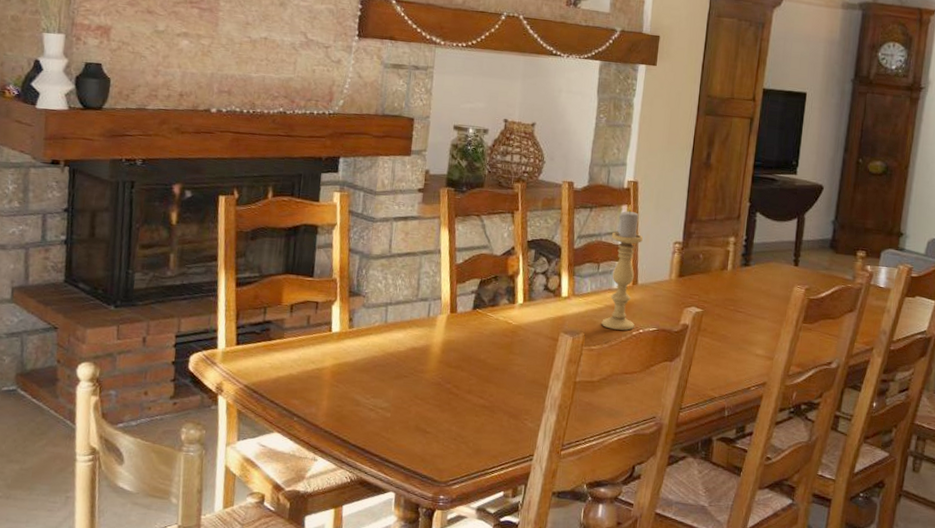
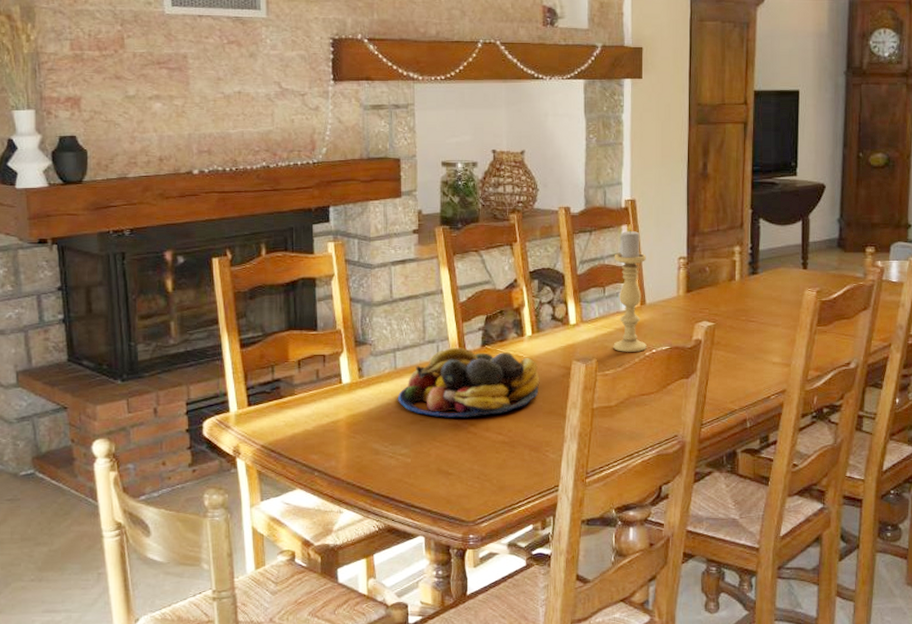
fruit bowl: none [384,307,527,379] -> present [397,347,540,419]

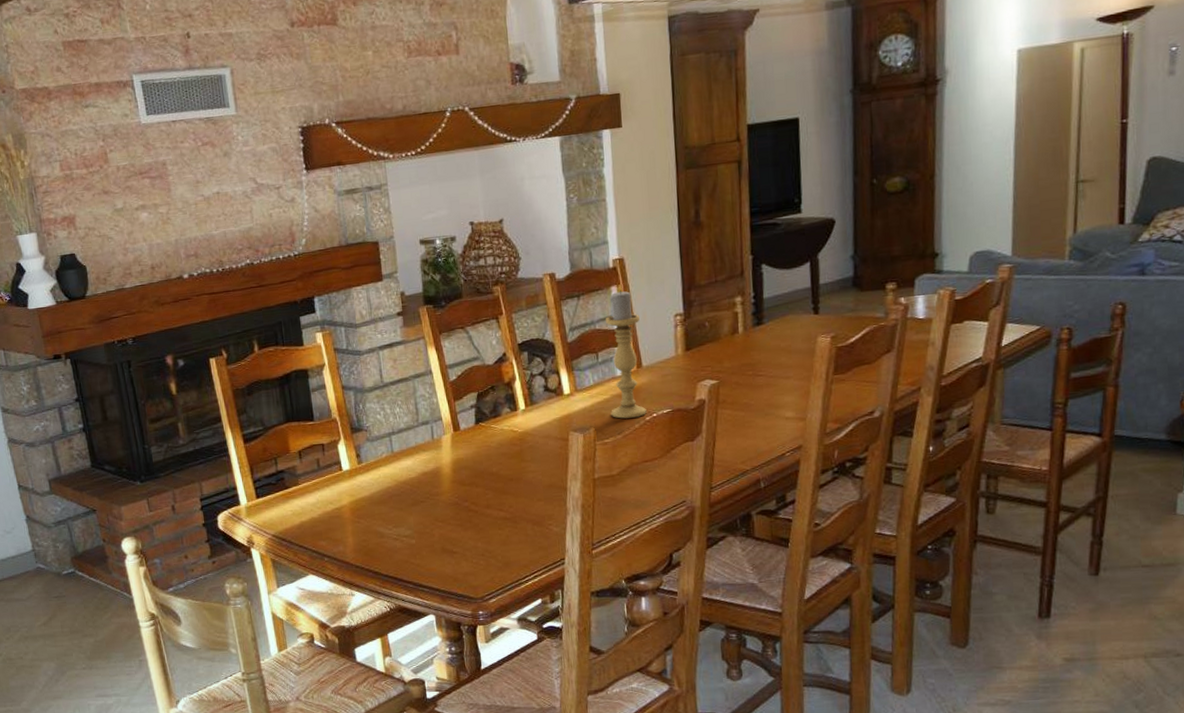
fruit bowl: present [397,347,540,419] -> none [396,426,538,498]

